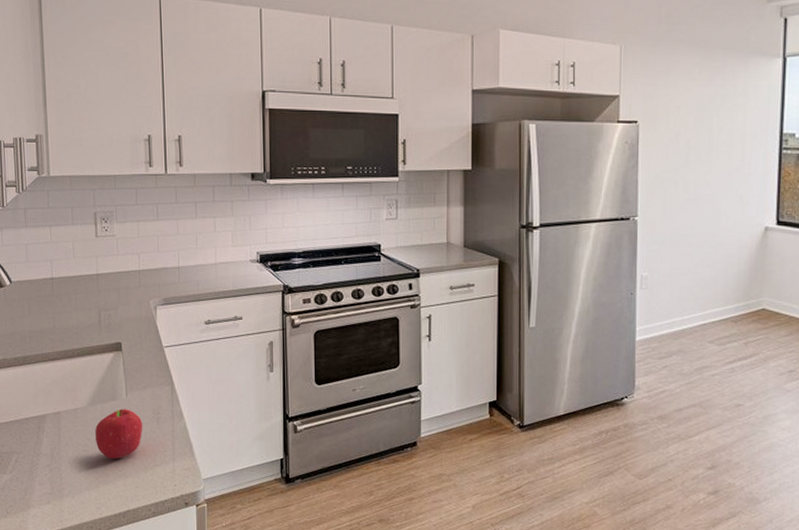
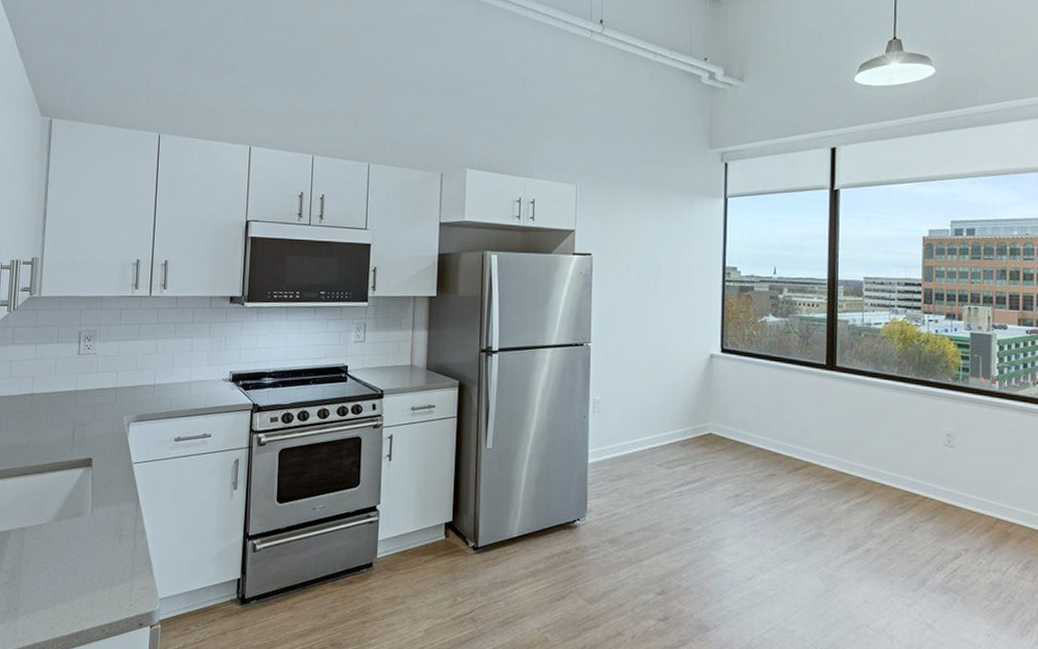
fruit: present [95,409,143,459] -> none [57,525,105,577]

